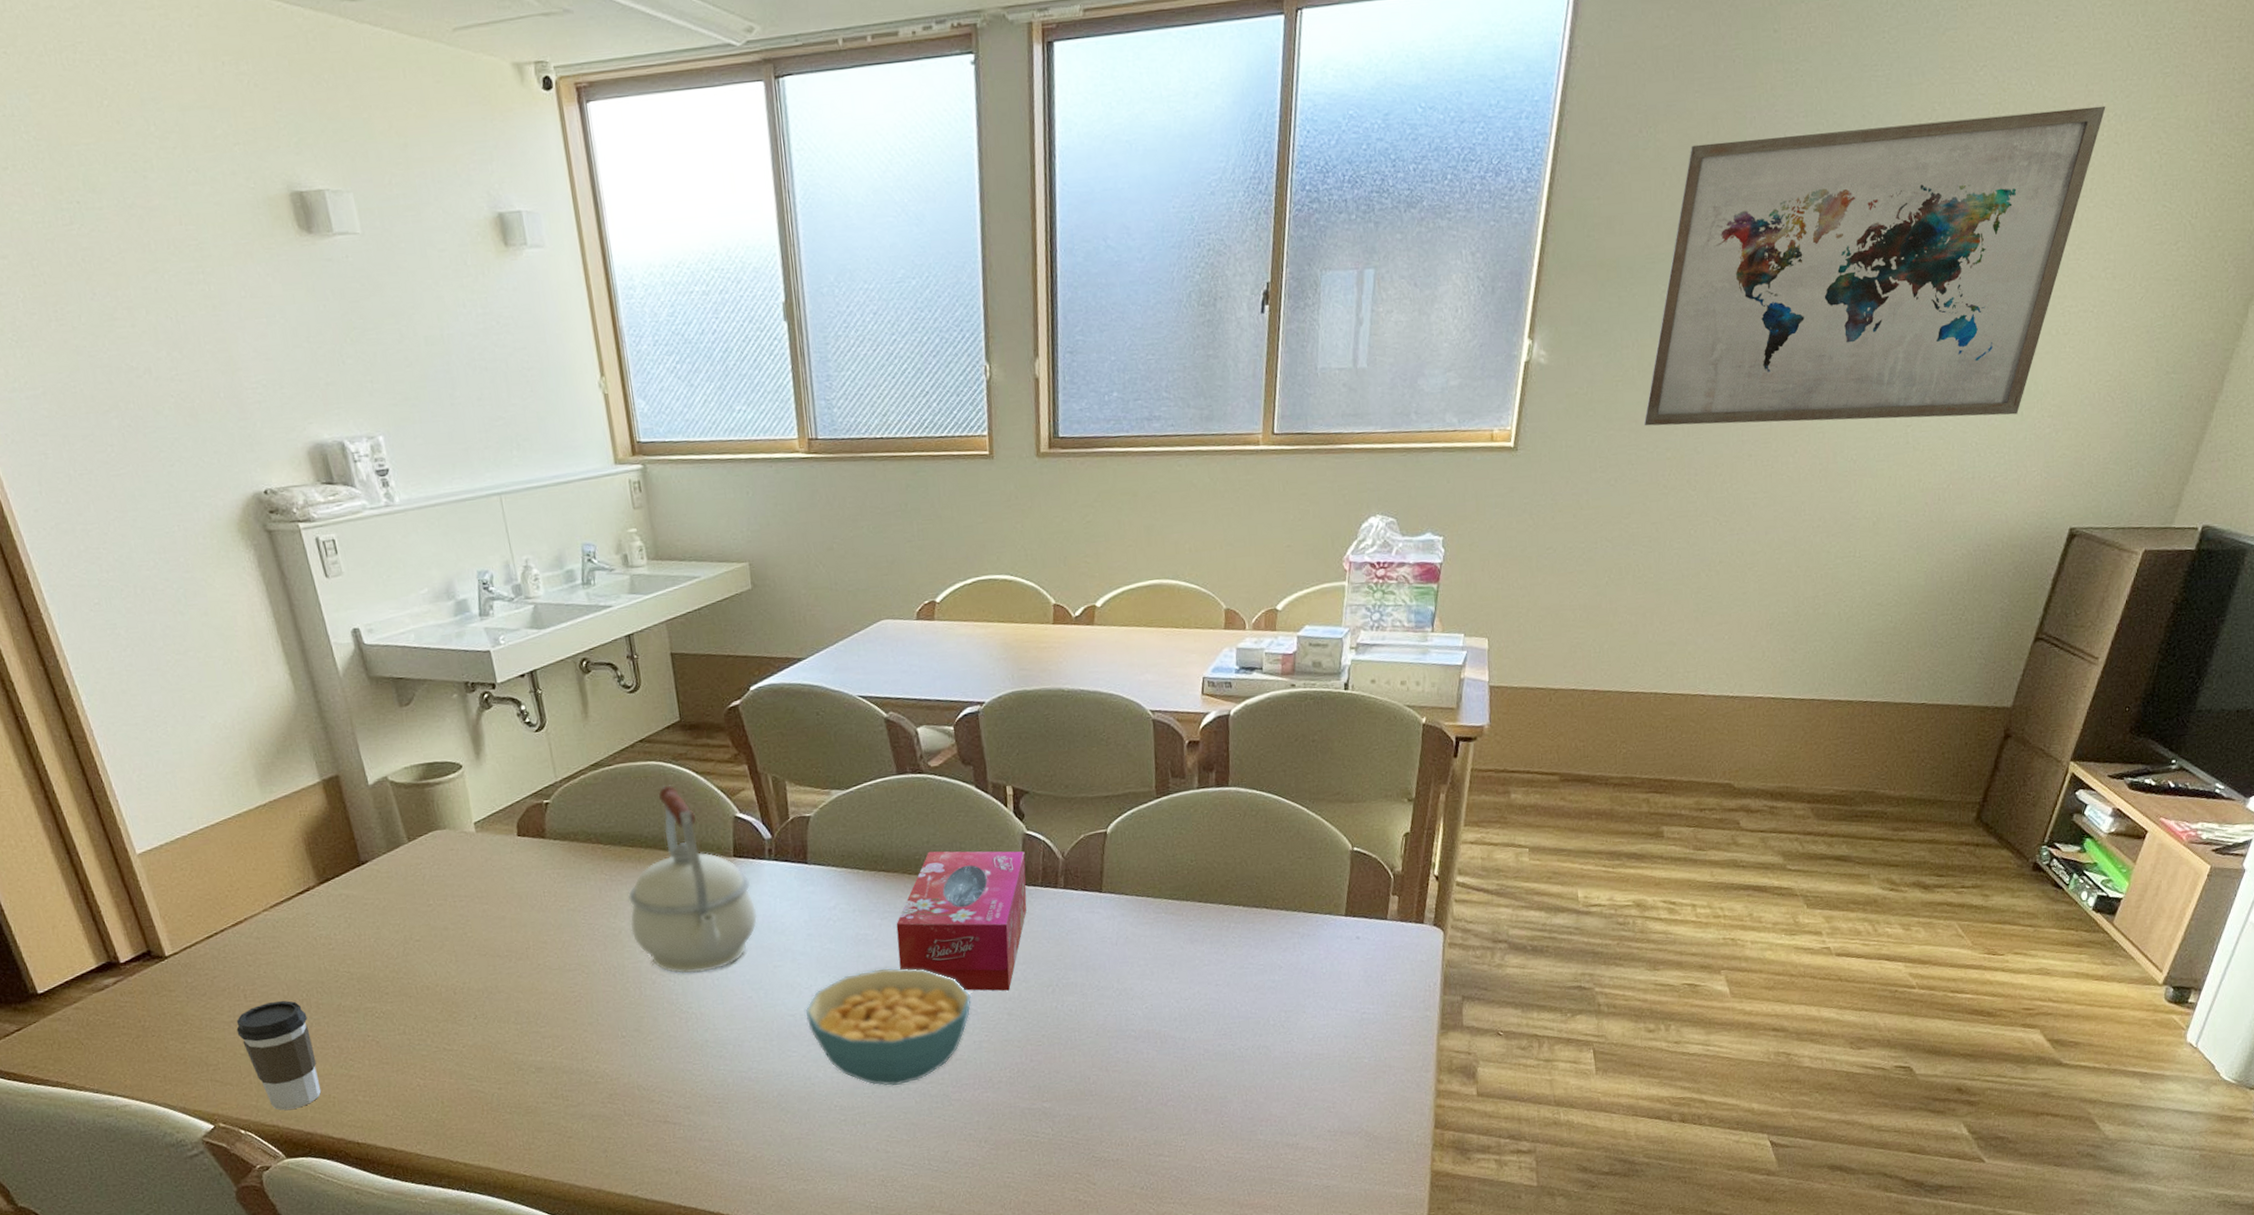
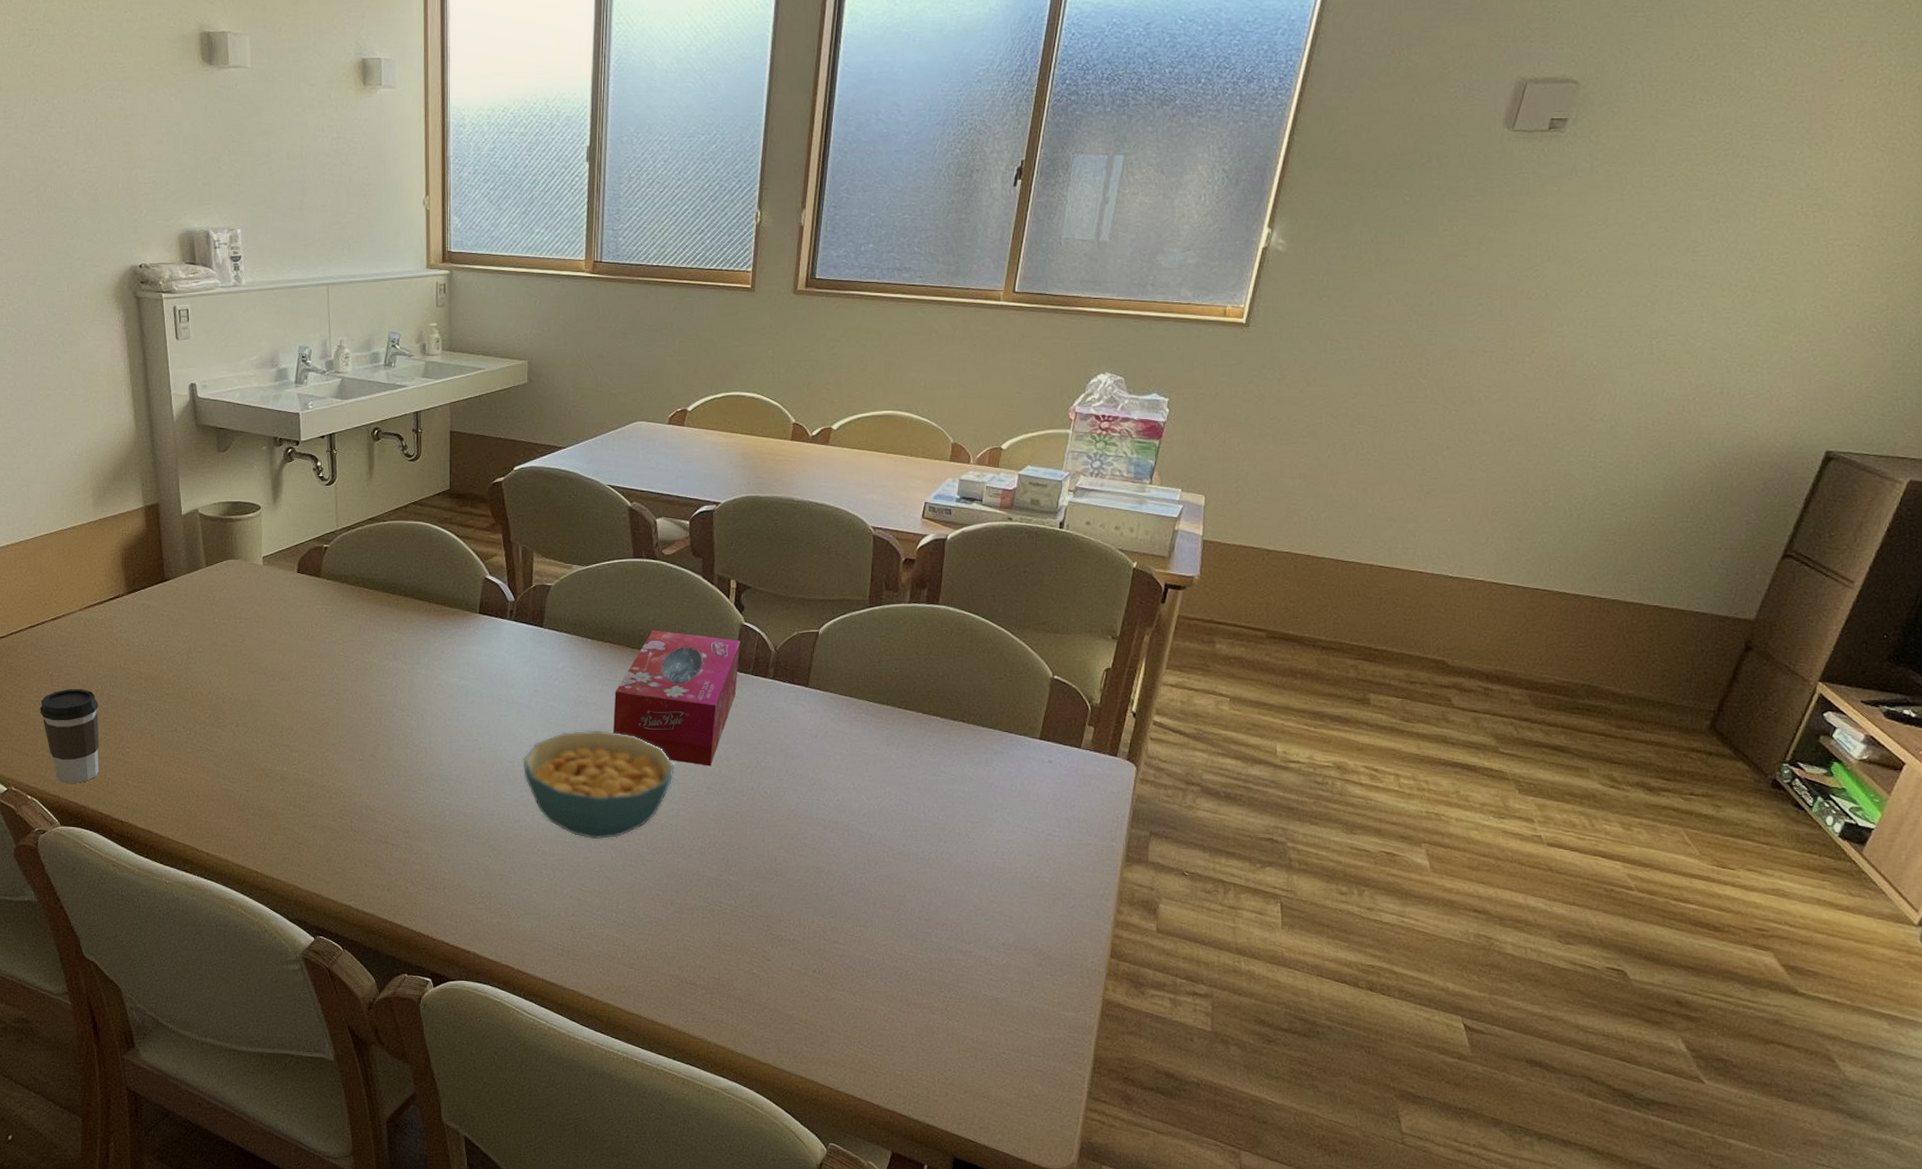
kettle: present [628,786,757,974] -> none [381,545,492,712]
wall art: present [1643,105,2106,426] -> none [1377,56,1880,337]

